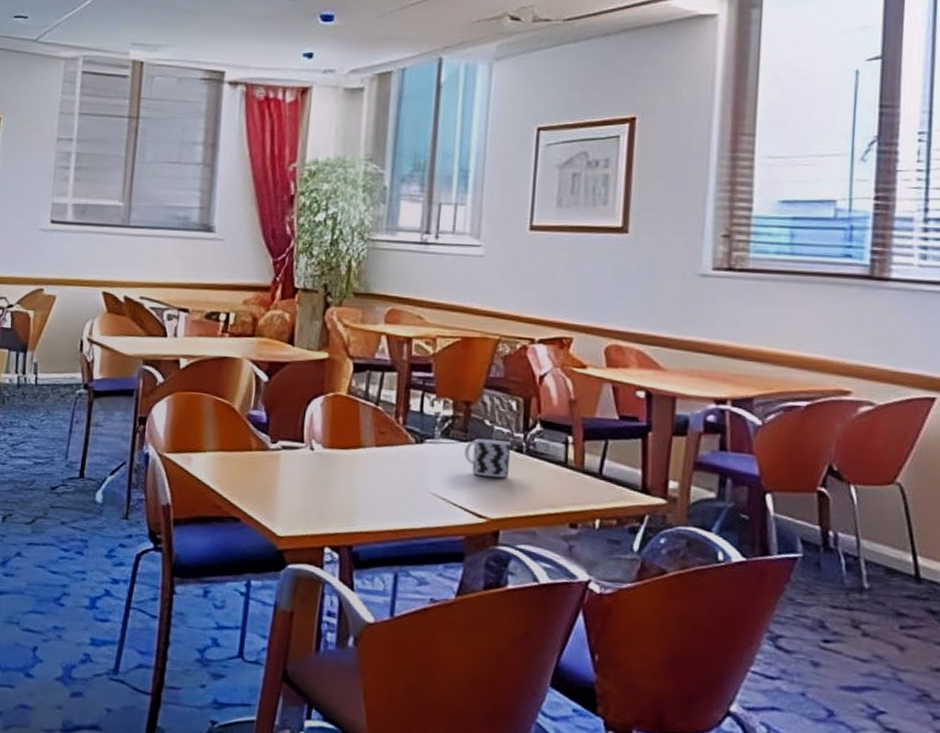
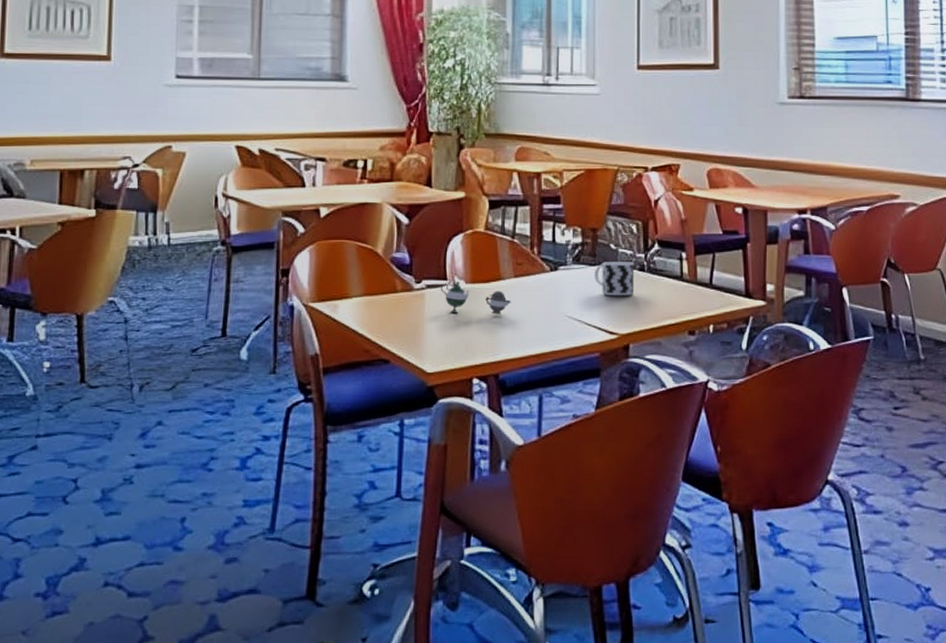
teapot: none [296,444,371,484] -> present [440,281,512,315]

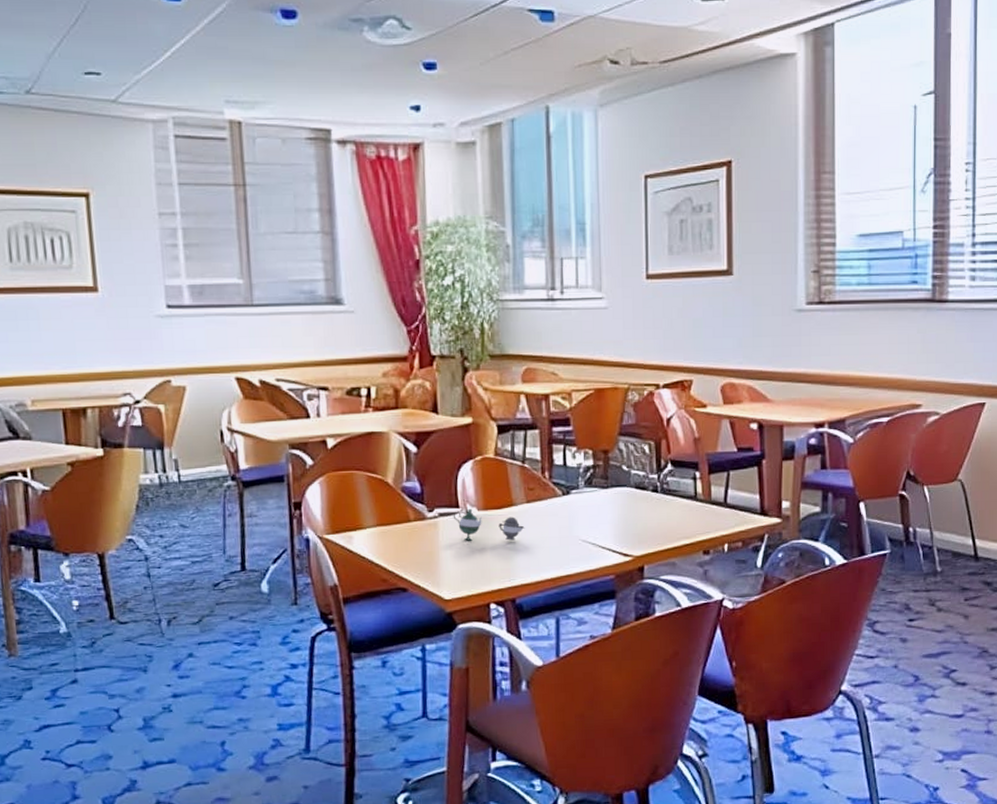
cup: present [595,262,633,296] -> none [607,483,647,519]

